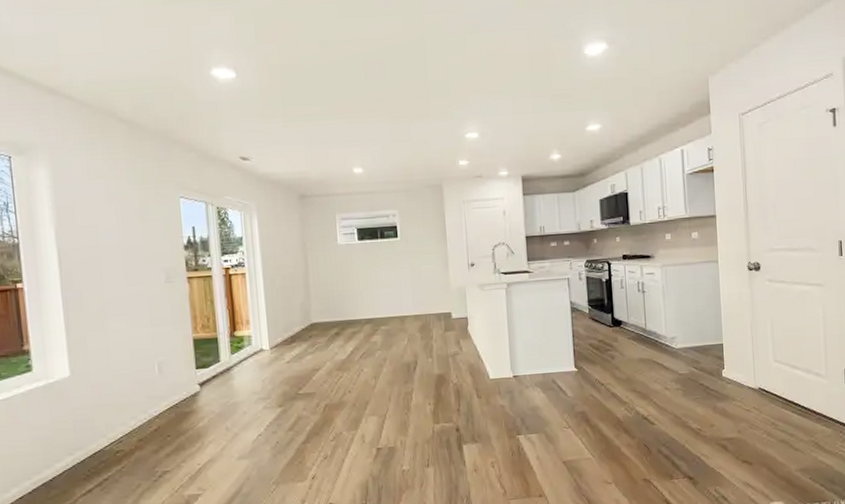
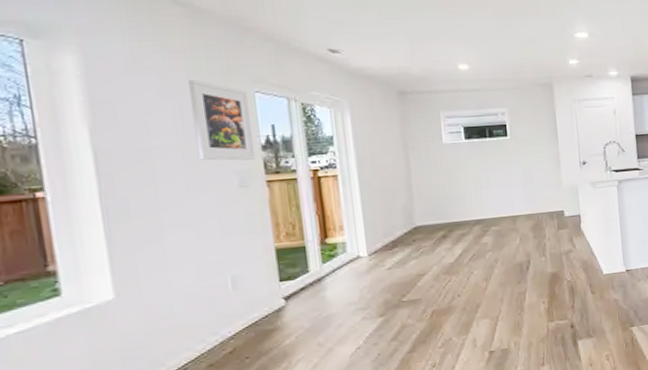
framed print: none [128,187,180,259] -> present [188,79,256,161]

